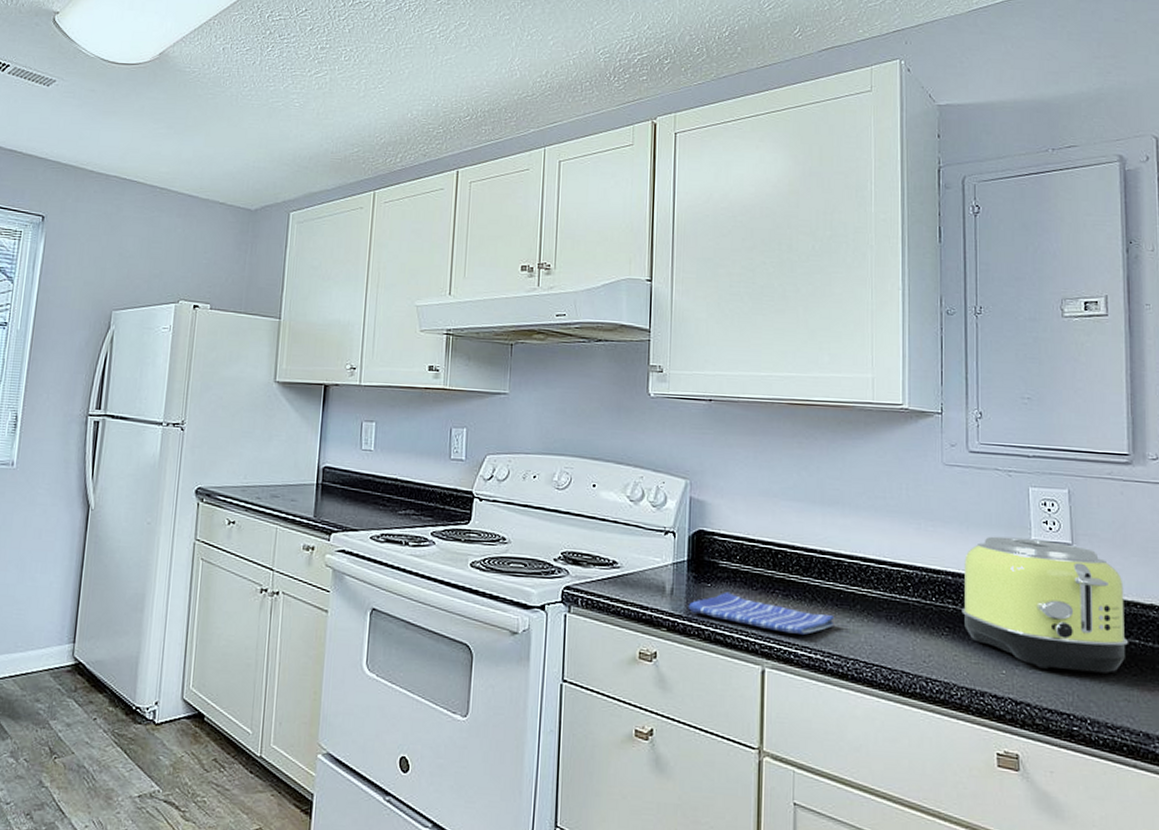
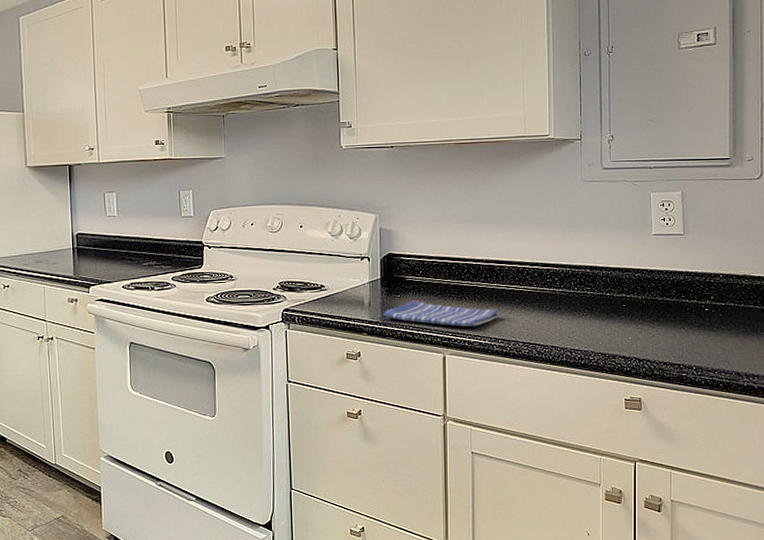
toaster: present [961,536,1128,675] -> none [597,233,725,333]

